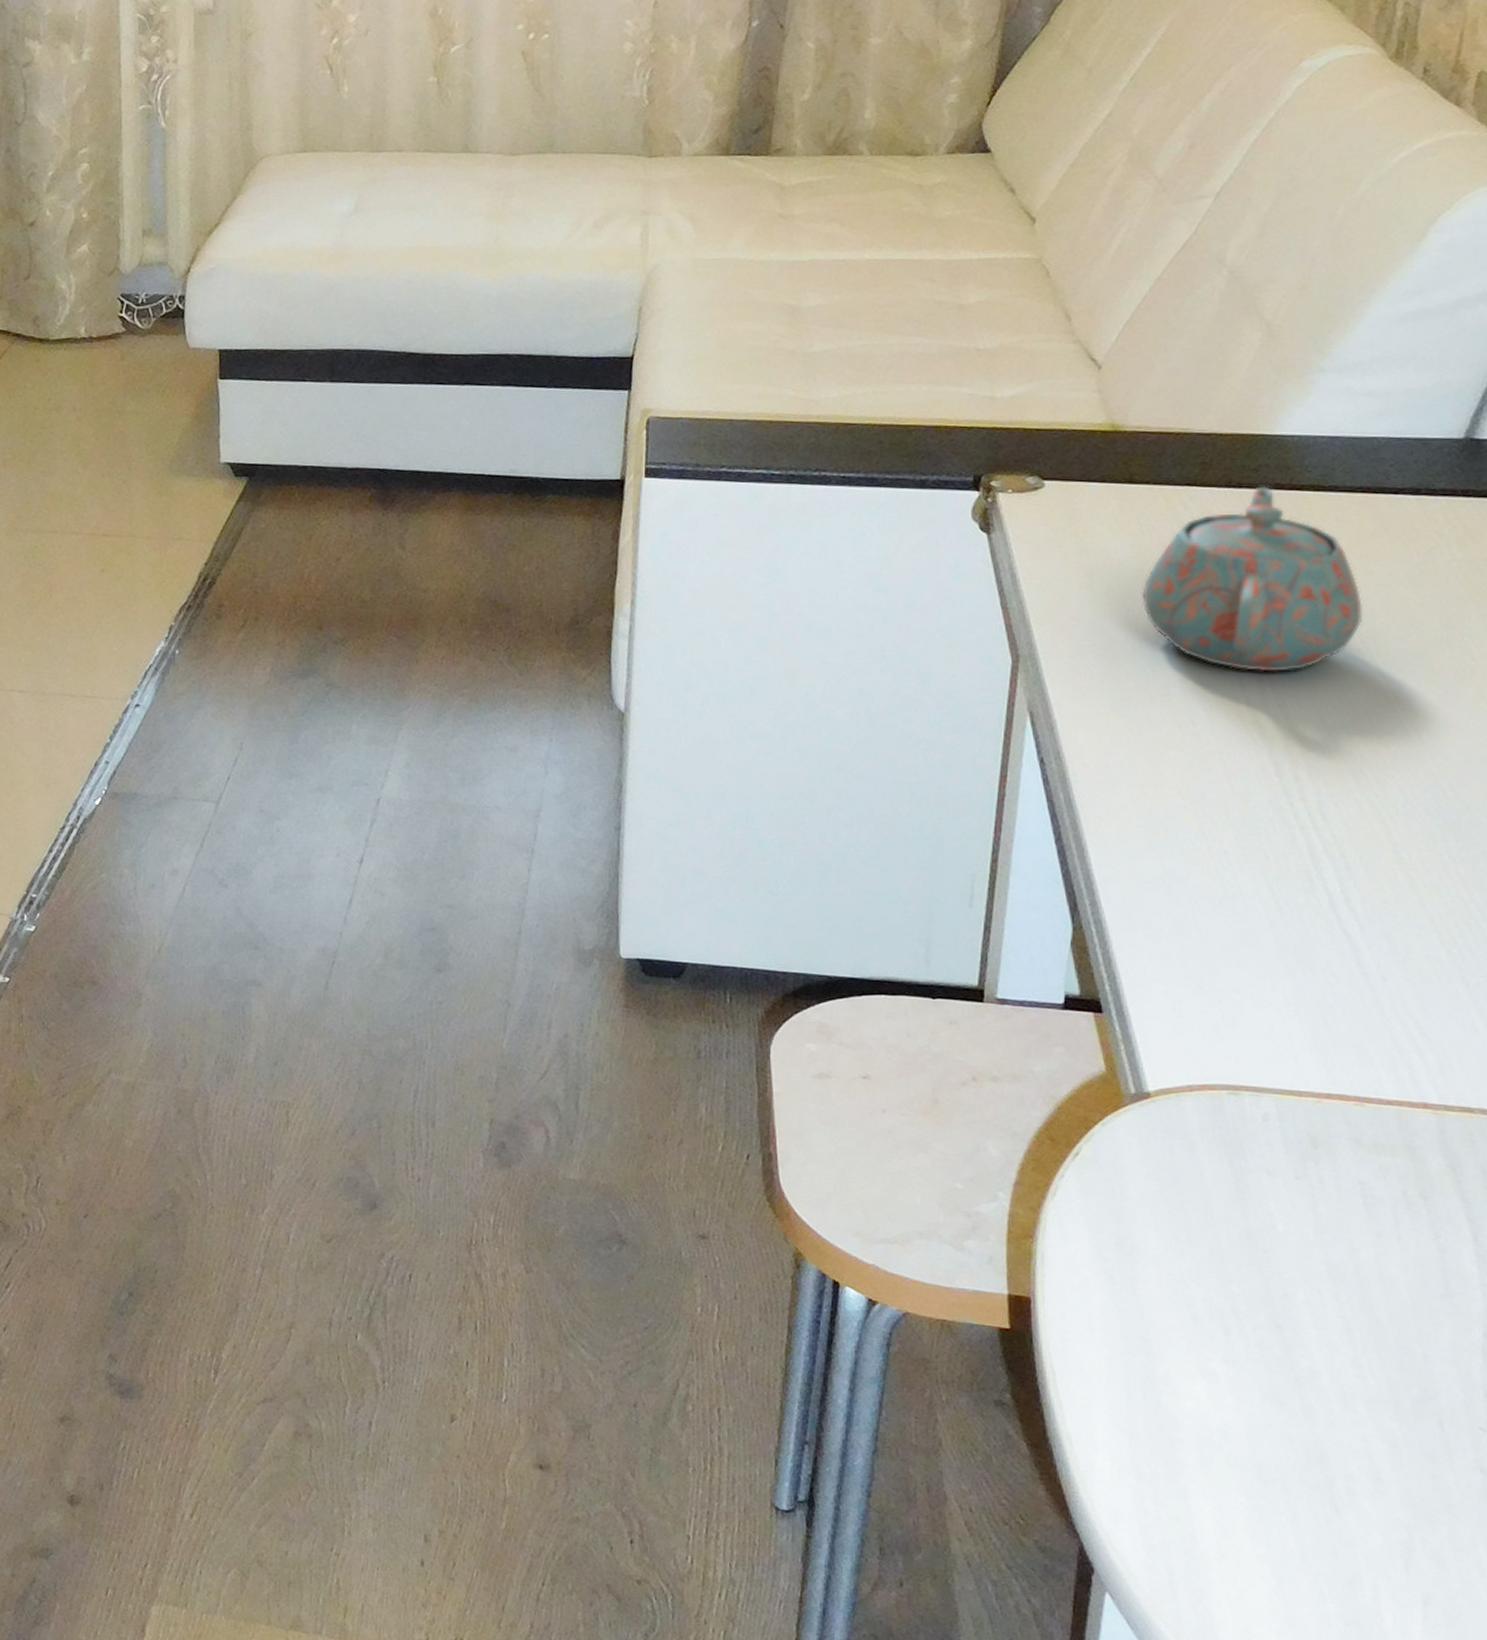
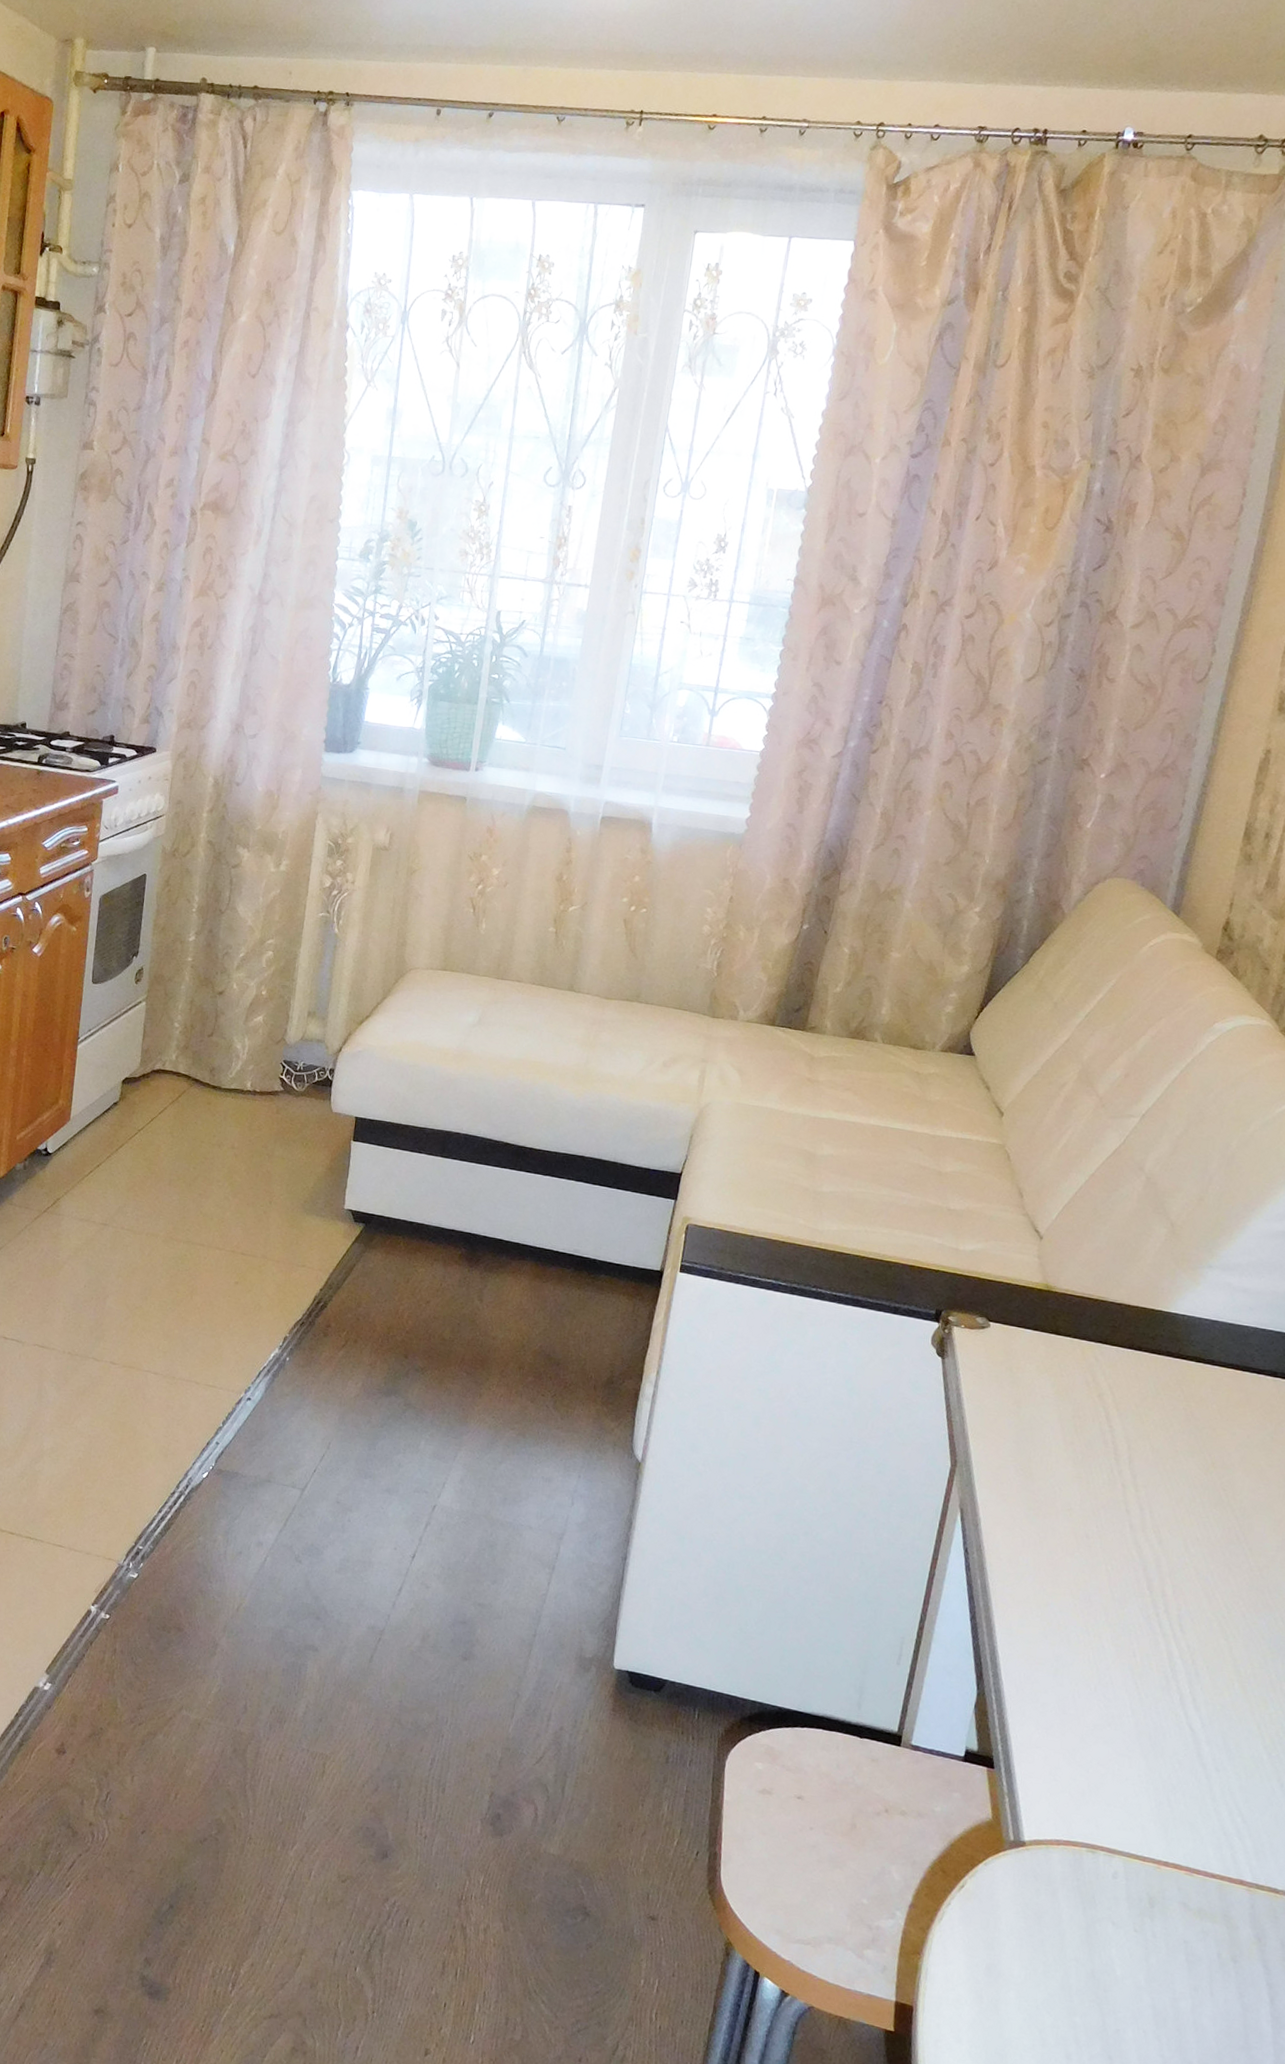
teapot: present [1140,486,1362,672] -> none [1056,1352,1226,1506]

